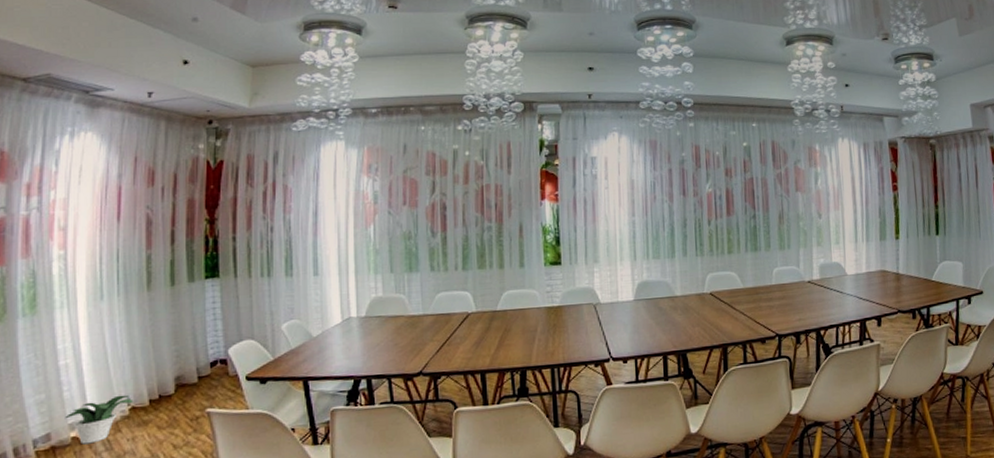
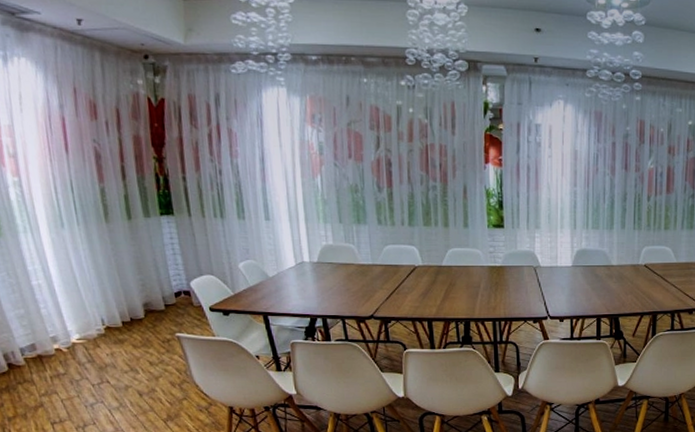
potted plant: present [65,395,134,445] -> none [45,315,108,356]

